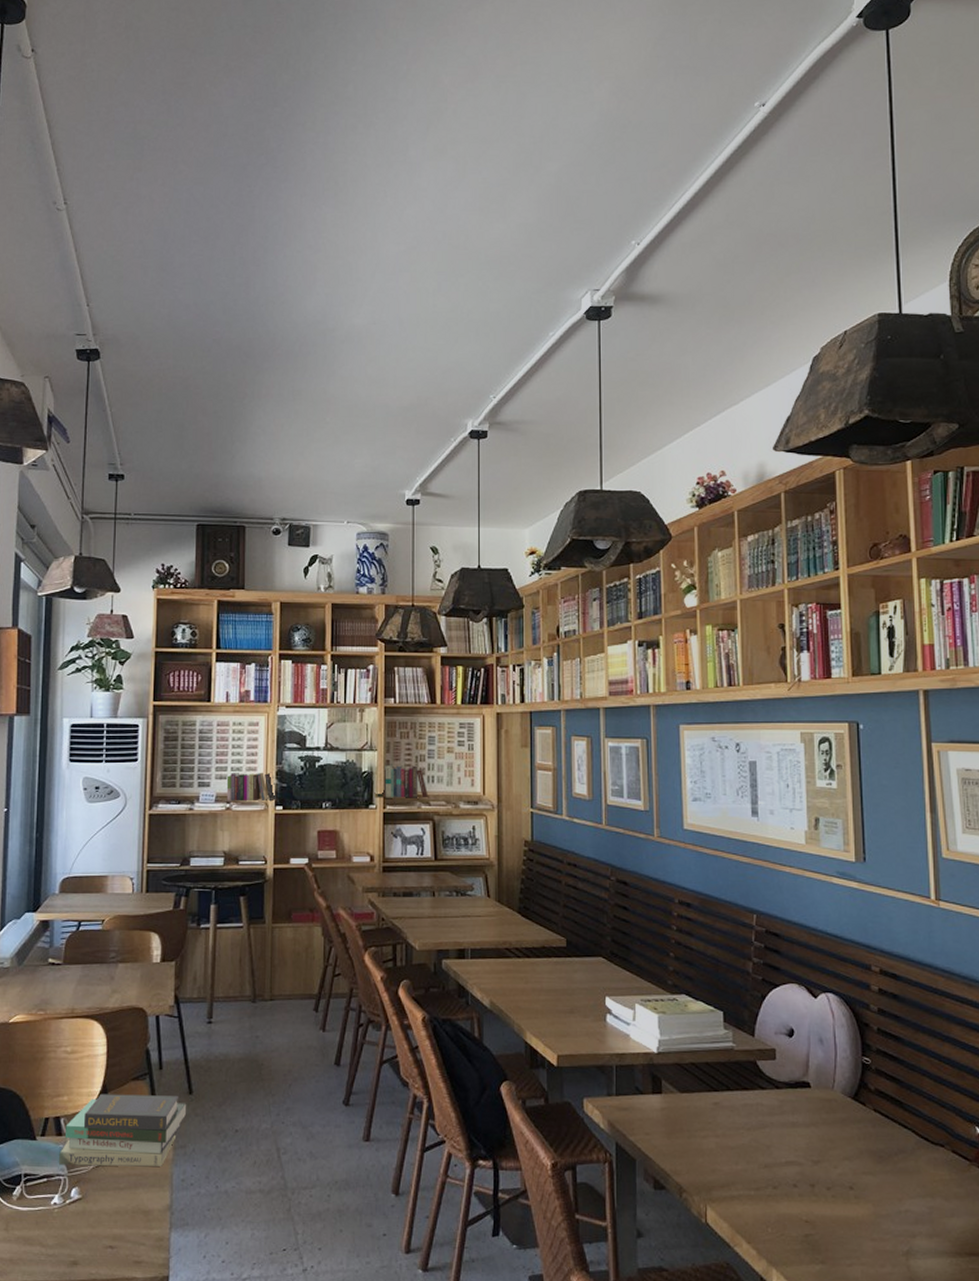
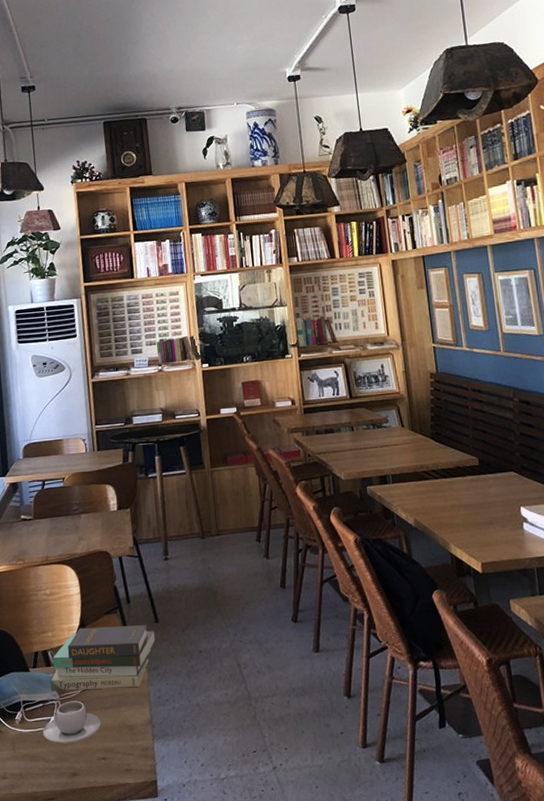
teacup: none [42,1177,113,1227] -> present [42,701,102,744]

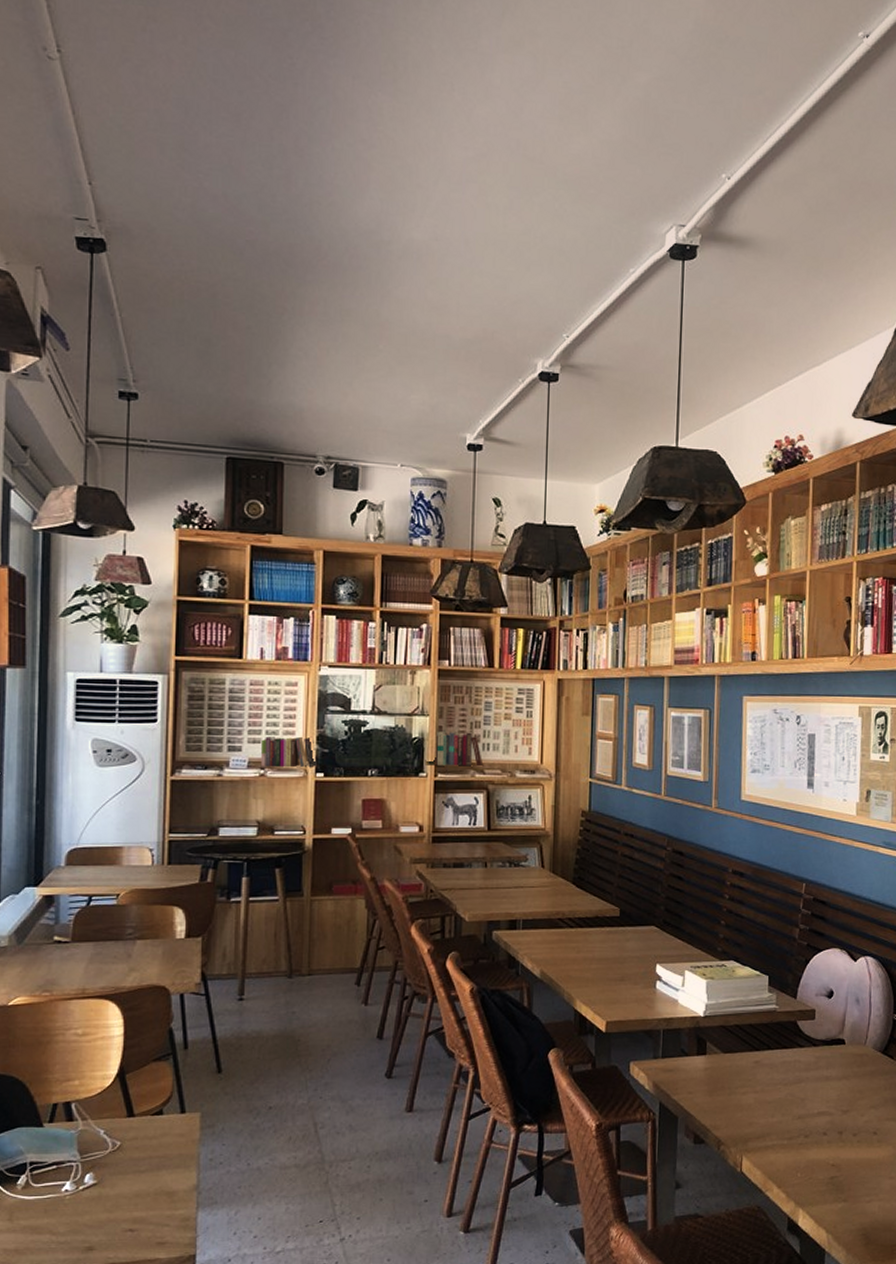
teacup: present [42,701,102,744] -> none [52,1162,133,1213]
books: present [50,625,156,691] -> none [70,1075,215,1151]

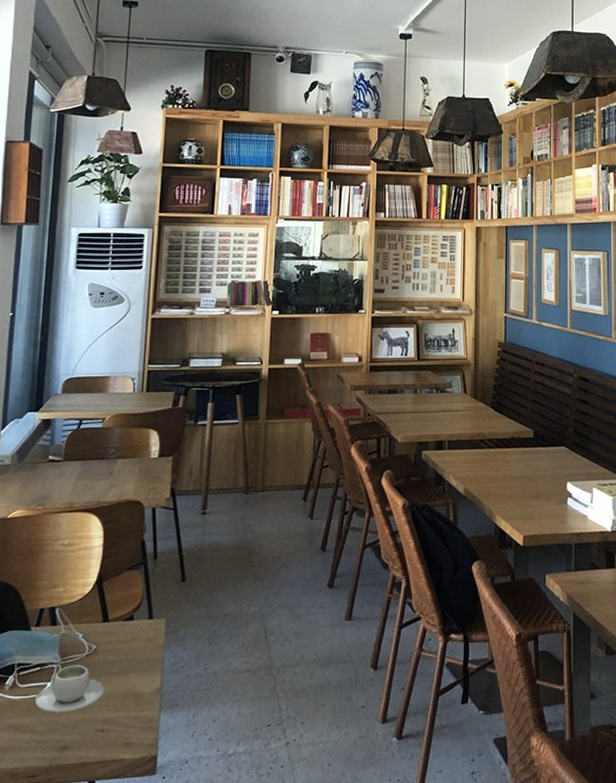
teacup: none [52,1162,133,1213] -> present [34,665,105,713]
books: present [425,730,482,767] -> none [364,272,413,304]

